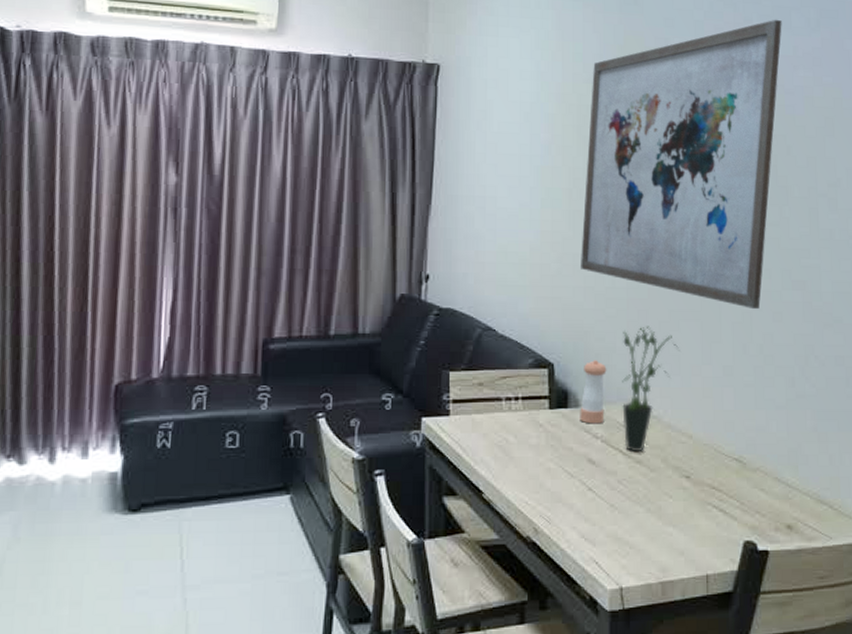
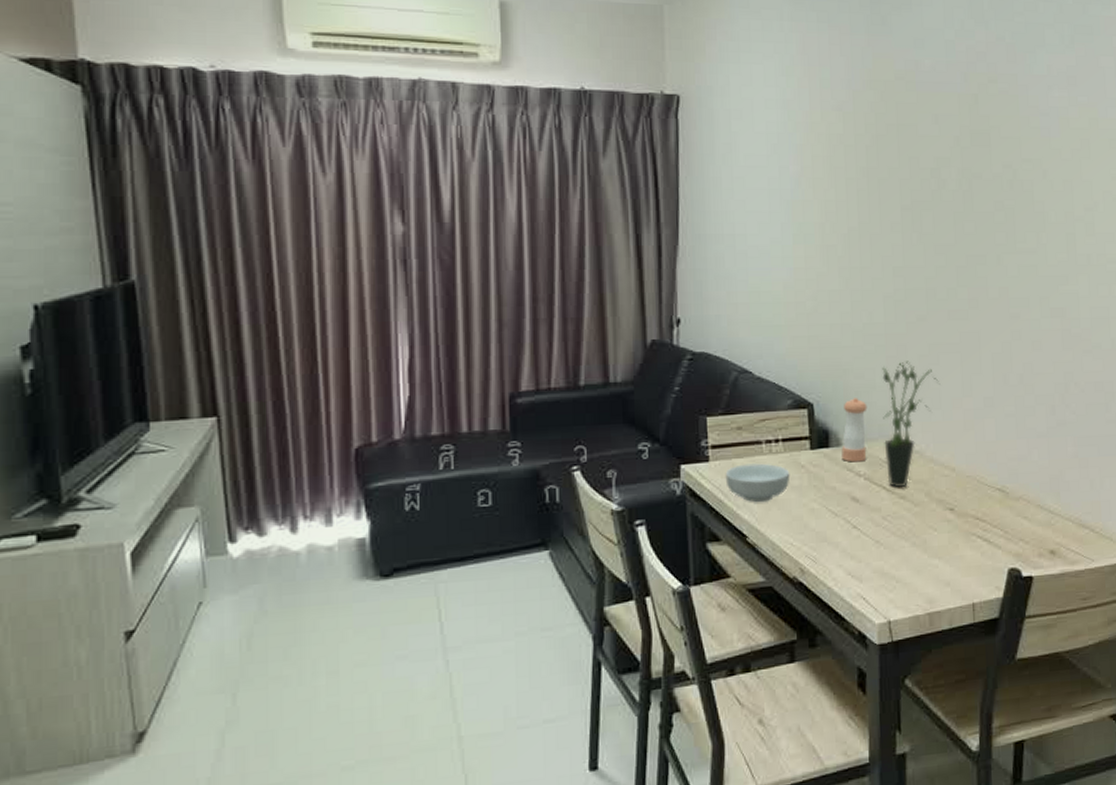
cereal bowl: none [464,420,528,460] -> present [725,463,790,503]
wall art: present [581,19,782,309] -> none [836,36,1036,338]

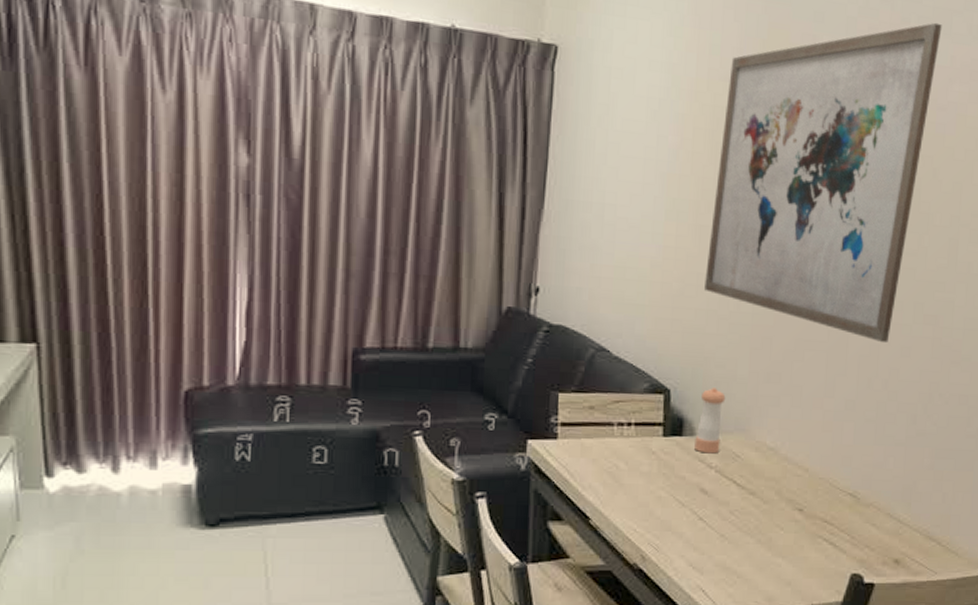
cereal bowl: present [725,463,790,503] -> none [572,445,640,486]
wall art: none [836,36,1036,338] -> present [704,22,942,342]
potted plant: present [882,361,941,487] -> none [738,354,803,483]

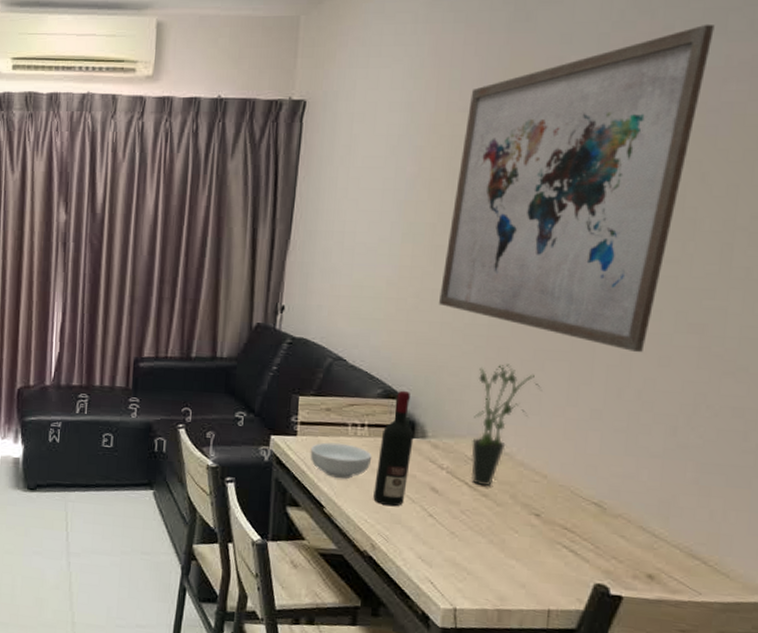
cereal bowl: none [572,445,640,486] -> present [310,442,372,479]
wine bottle: none [642,384,682,512] -> present [373,390,414,507]
pepper shaker: present [694,388,726,454] -> none [426,394,459,456]
potted plant: none [738,354,803,483] -> present [471,364,543,486]

